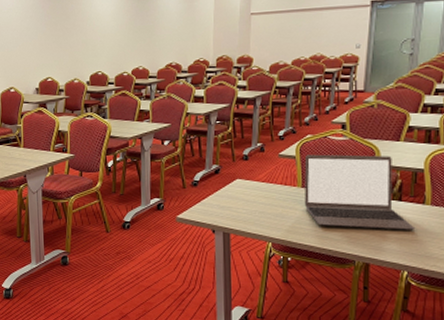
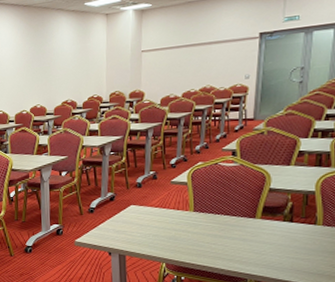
laptop: present [304,154,416,230] -> none [196,179,307,250]

